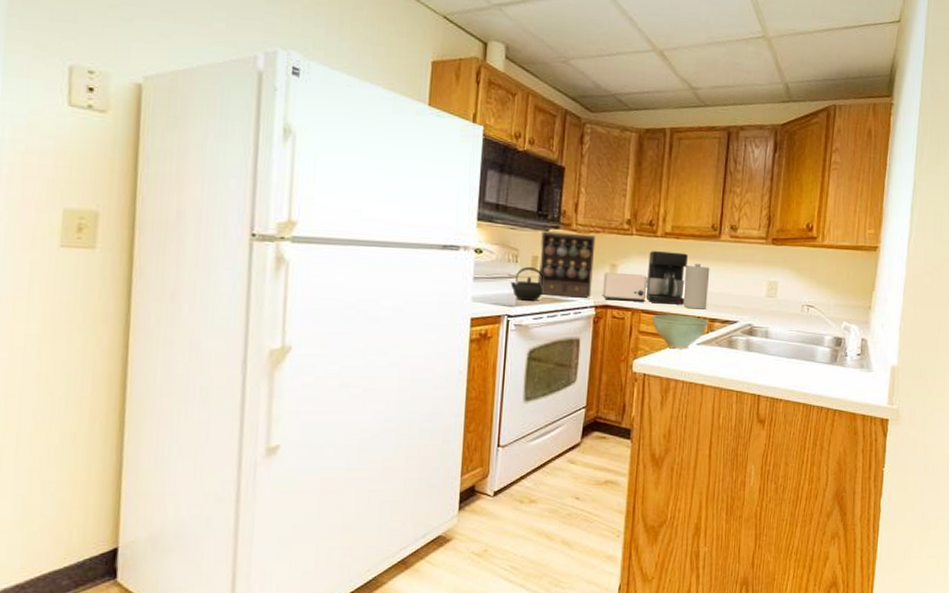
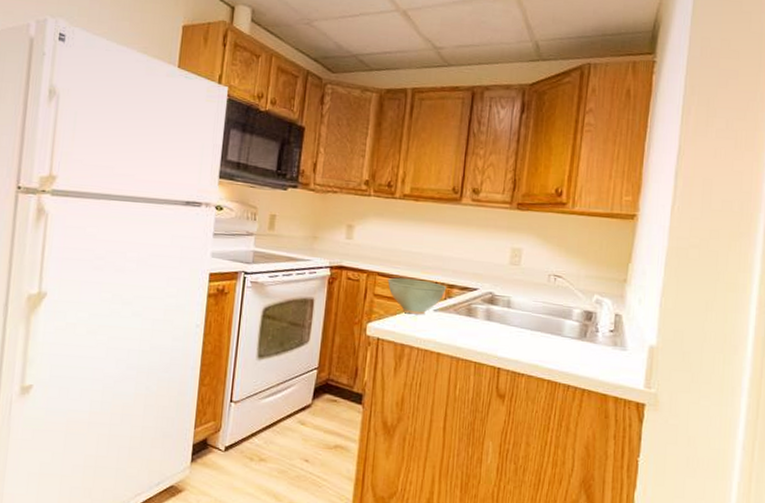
kettle: present [510,266,544,301] -> none [248,224,281,259]
spice rack: present [537,231,596,298] -> none [274,190,333,258]
toaster: present [602,272,649,303] -> none [337,232,385,265]
coffee maker: present [645,251,688,305] -> none [381,213,426,269]
paper towel holder: present [683,264,710,309] -> none [420,227,450,275]

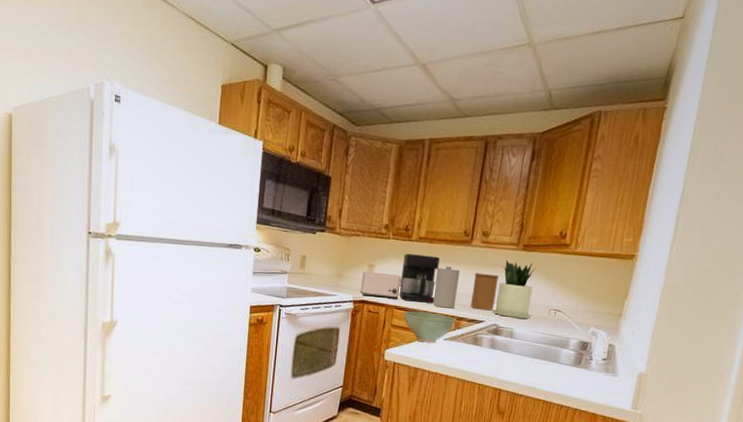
toaster: none [337,232,385,265] -> present [360,271,402,300]
coffee maker: none [381,213,426,269] -> present [398,254,440,303]
paper towel holder: none [420,227,450,275] -> present [432,266,460,309]
canister: none [462,234,492,277] -> present [470,272,499,311]
planter: none [486,220,531,286] -> present [492,260,535,319]

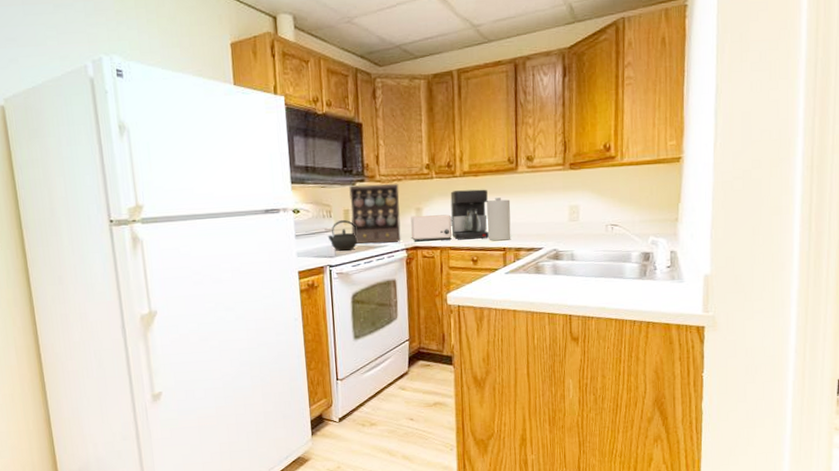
kettle: none [282,264,311,294] -> present [327,219,358,251]
spice rack: none [305,234,357,294] -> present [349,184,401,244]
bowl: present [403,310,456,343] -> none [460,247,514,280]
canister: present [470,272,499,311] -> none [525,198,551,237]
planter: present [492,260,535,319] -> none [549,180,590,240]

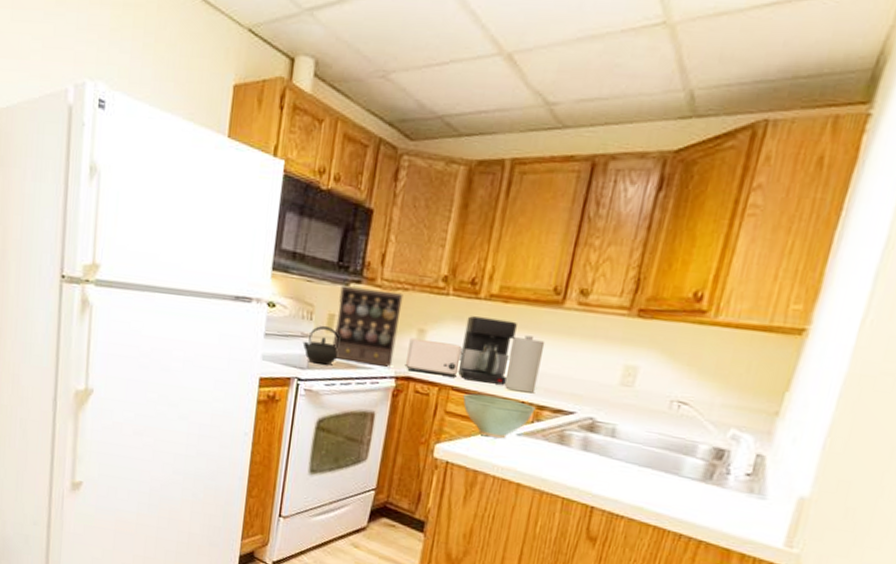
bowl: none [460,247,514,280] -> present [462,393,536,439]

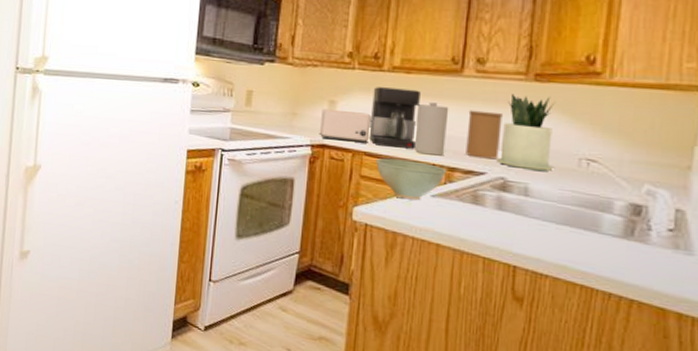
kettle: present [302,325,341,365] -> none [225,100,259,136]
spice rack: present [332,285,404,367] -> none [252,65,313,136]
canister: none [557,345,600,399] -> present [466,110,503,160]
planter: none [587,329,654,413] -> present [496,93,554,171]

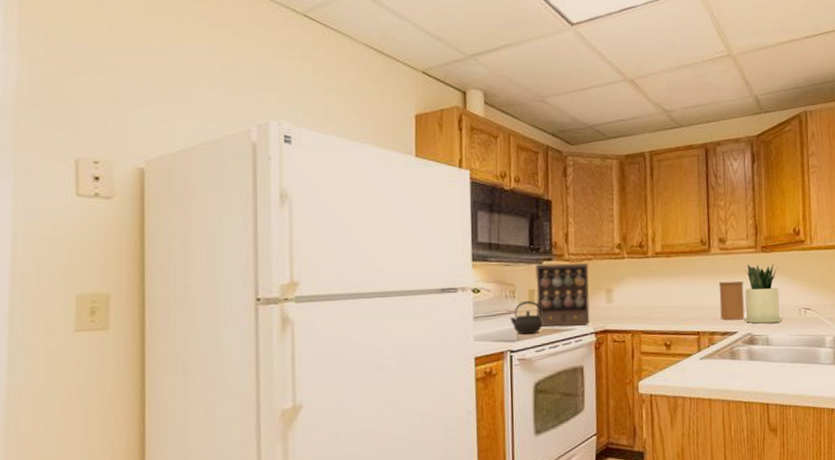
kettle: none [225,100,259,136] -> present [510,300,543,335]
spice rack: none [252,65,313,136] -> present [535,263,590,327]
toaster: present [319,108,373,144] -> none [600,296,645,325]
coffee maker: present [368,87,420,149] -> none [642,270,682,323]
bowl: present [376,158,447,201] -> none [652,331,709,366]
paper towel holder: present [414,102,449,156] -> none [680,279,705,325]

